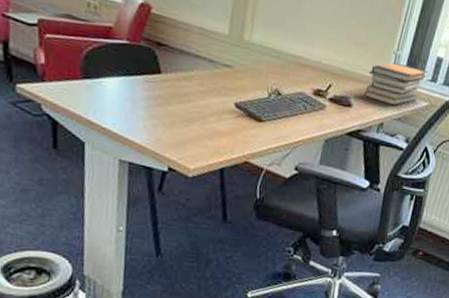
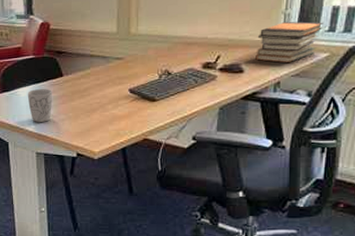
mug: none [114,82,146,125] -> present [27,89,52,122]

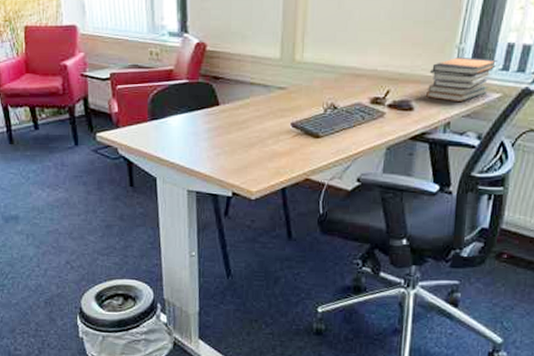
mug: present [27,89,52,122] -> none [179,118,207,156]

